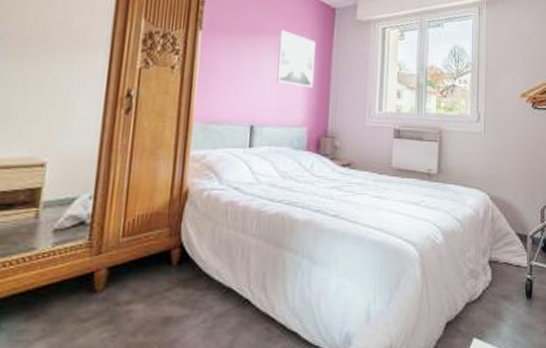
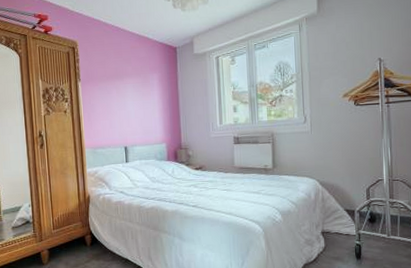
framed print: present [277,29,316,88] -> none [136,71,167,114]

